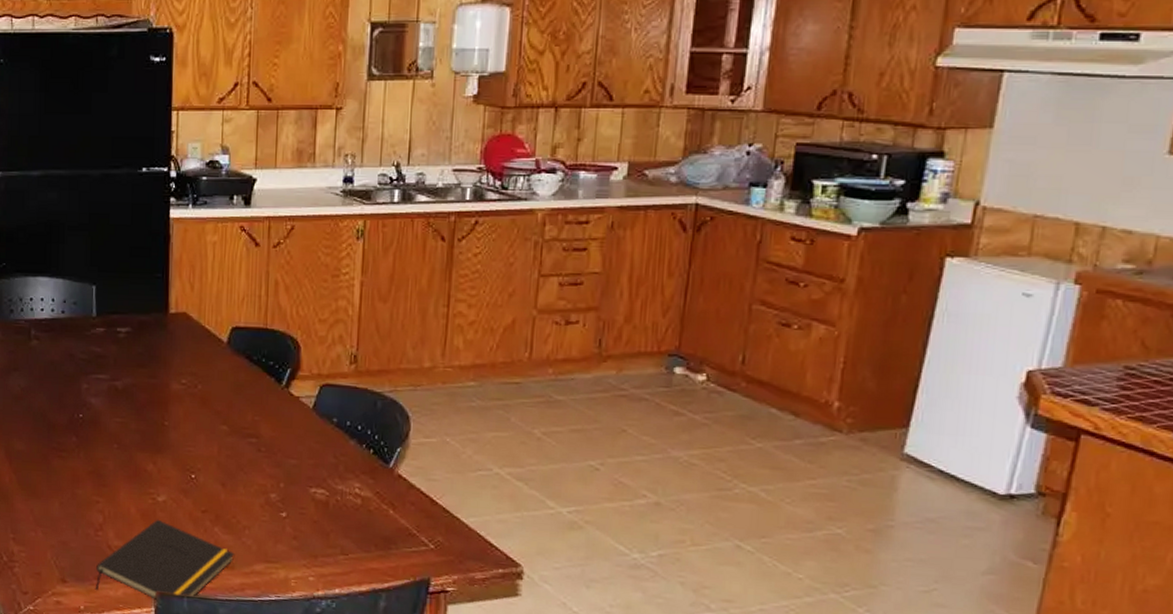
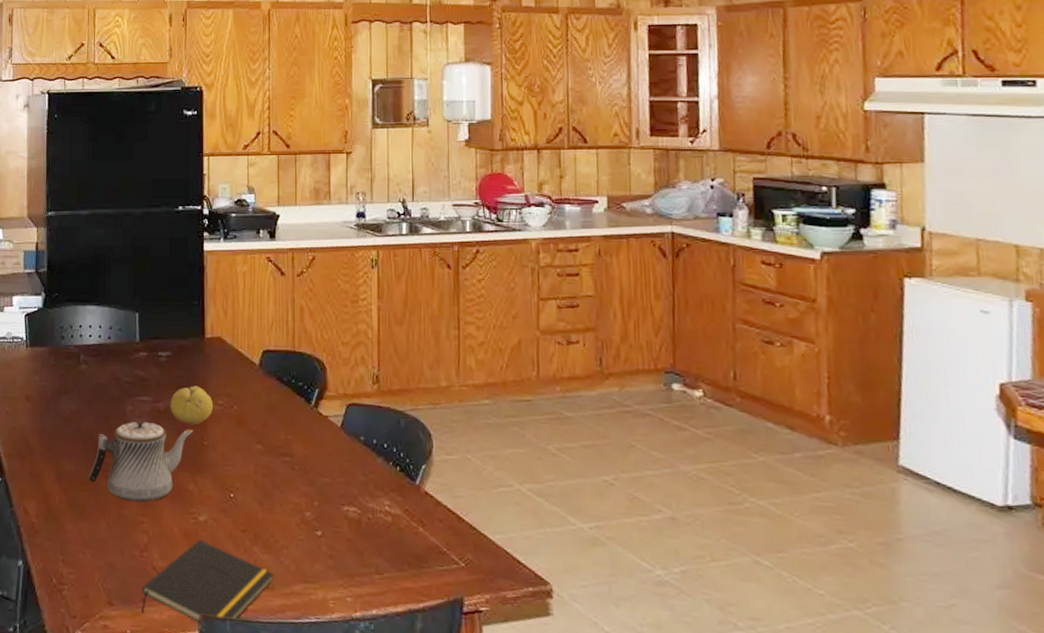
teapot: none [41,400,153,482] -> present [89,421,193,502]
fruit: none [129,363,175,405] -> present [170,385,213,425]

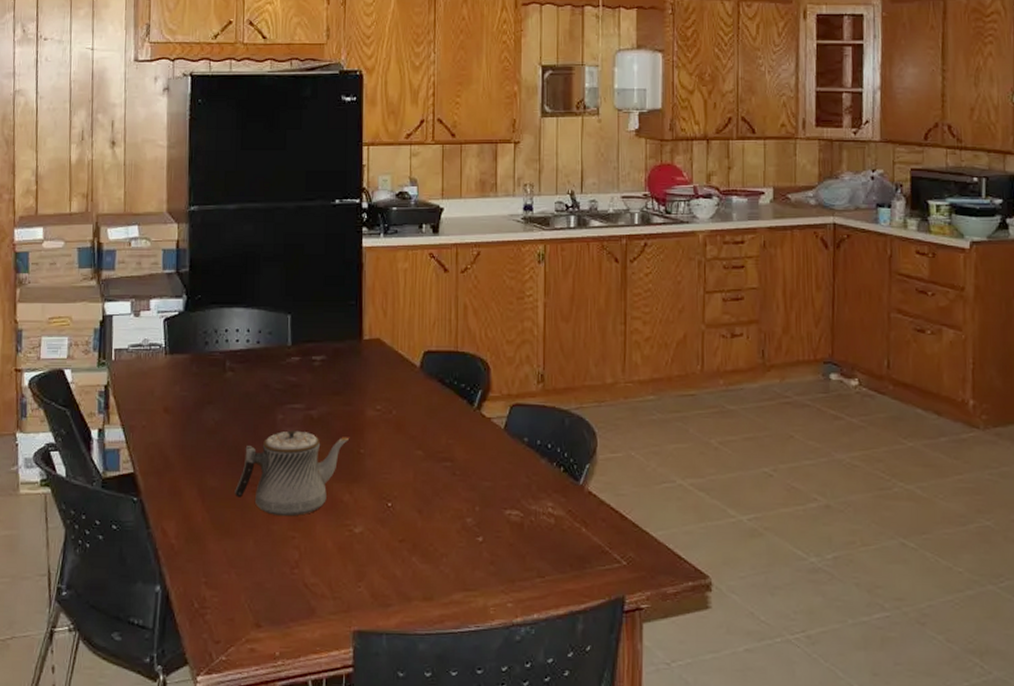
notepad: present [140,539,275,623] -> none [291,552,434,639]
fruit: present [170,385,213,425] -> none [324,391,370,433]

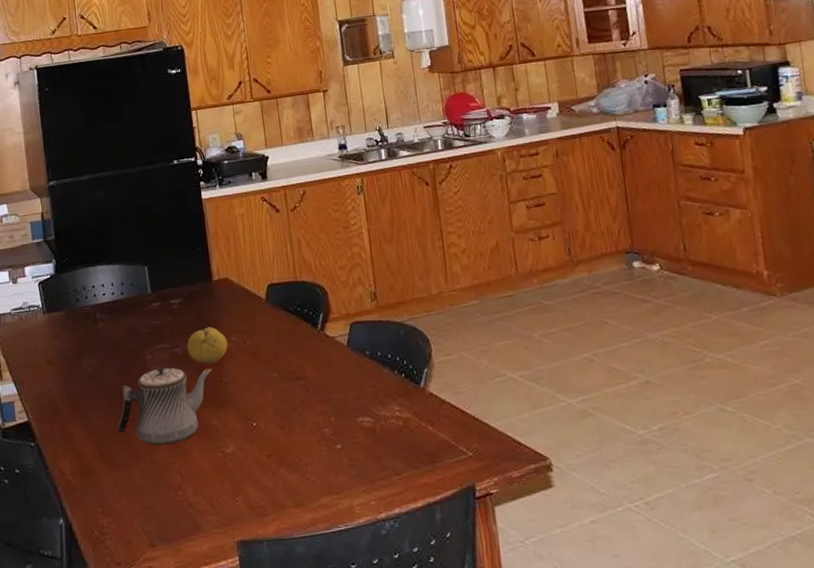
fruit: none [324,391,370,433] -> present [187,327,228,365]

